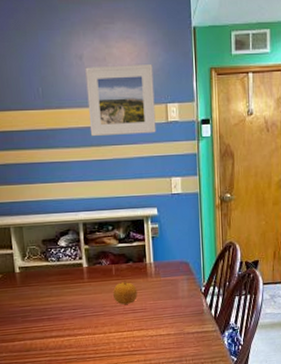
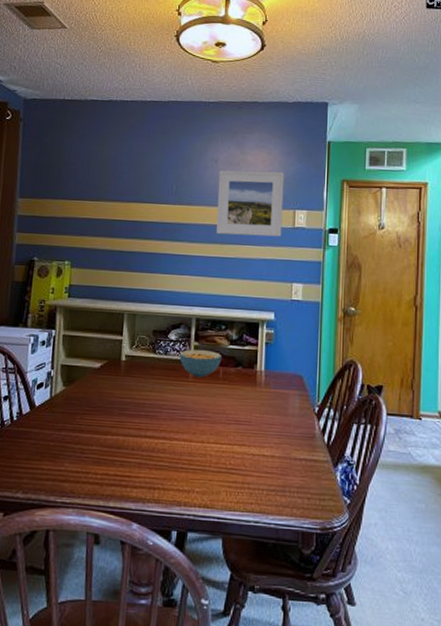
cereal bowl: none [71,251,112,278] -> present [179,349,221,378]
fruit: present [113,280,137,305] -> none [217,385,243,413]

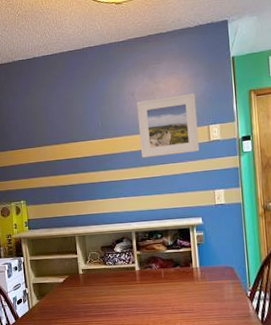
cereal bowl: present [179,349,221,378] -> none [125,257,162,280]

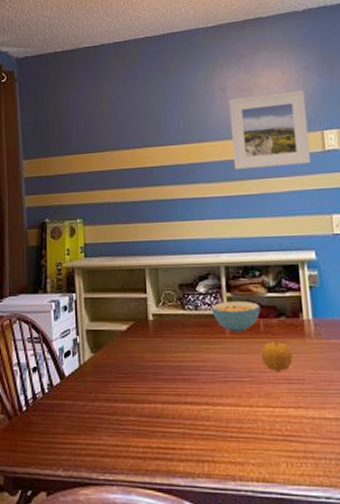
cereal bowl: none [125,257,162,280] -> present [210,301,260,333]
fruit: none [162,282,185,305] -> present [261,339,293,371]

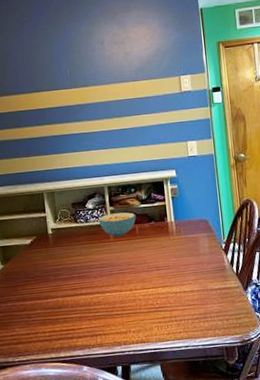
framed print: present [228,90,311,170] -> none [106,43,171,109]
fruit: present [261,339,293,371] -> none [137,238,161,262]

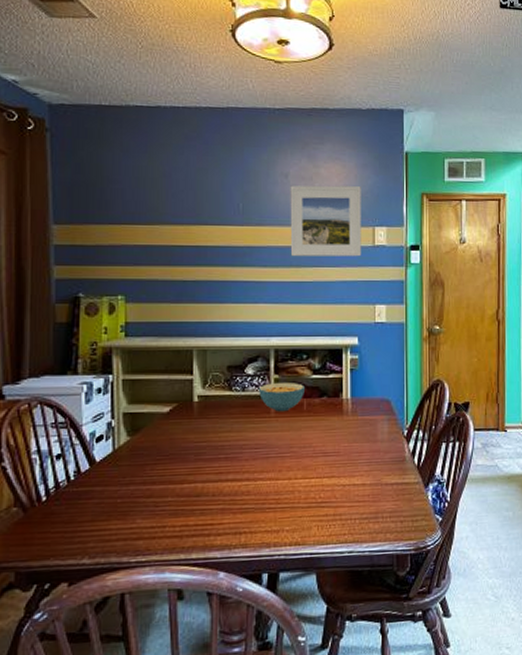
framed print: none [106,43,171,109] -> present [290,185,362,257]

